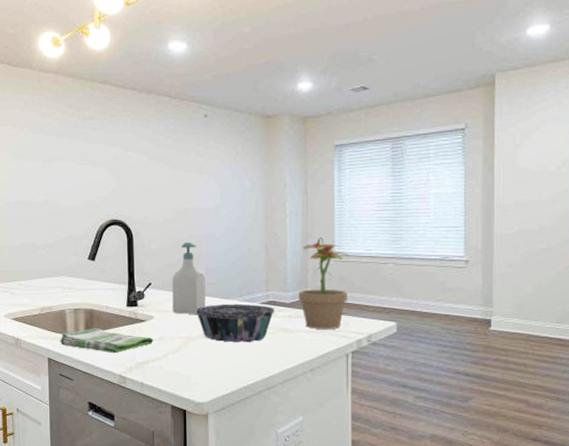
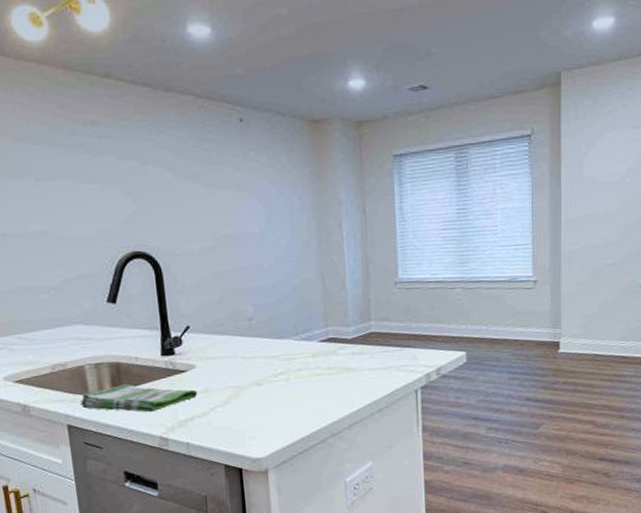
soap bottle: present [172,242,206,315] -> none [214,275,257,360]
decorative bowl: present [195,303,275,343] -> none [245,343,336,389]
potted plant: present [299,238,350,329] -> none [361,263,415,366]

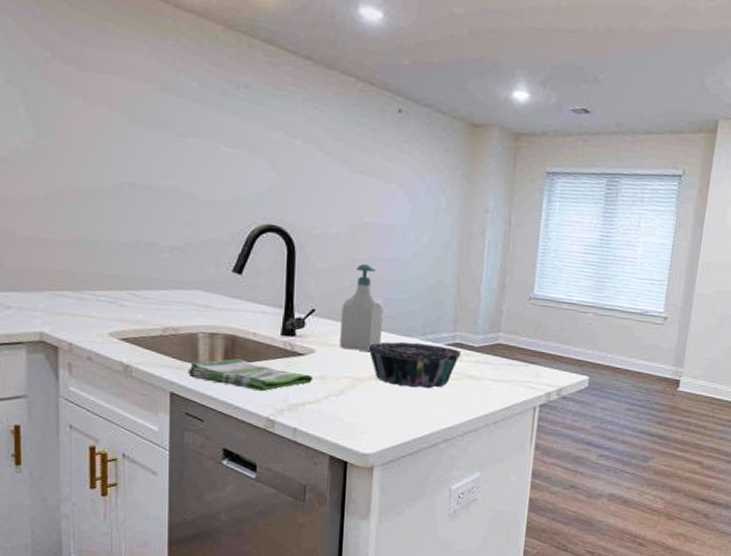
soap bottle: none [214,275,257,360] -> present [340,264,383,352]
decorative bowl: none [245,343,336,389] -> present [368,341,462,389]

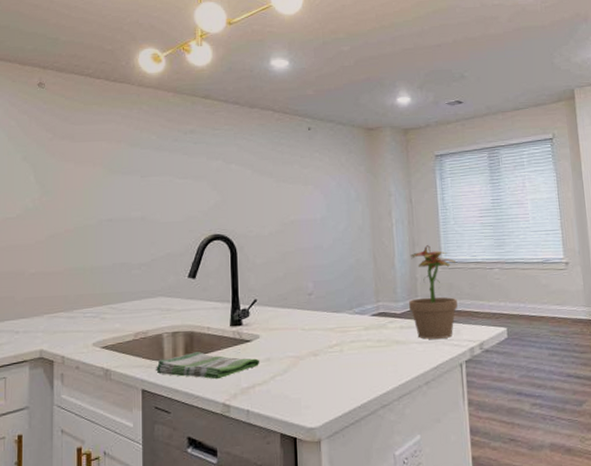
soap bottle: present [340,264,383,352] -> none [278,255,315,332]
decorative bowl: present [368,341,462,389] -> none [304,316,386,360]
potted plant: none [489,276,549,379] -> present [409,245,458,339]

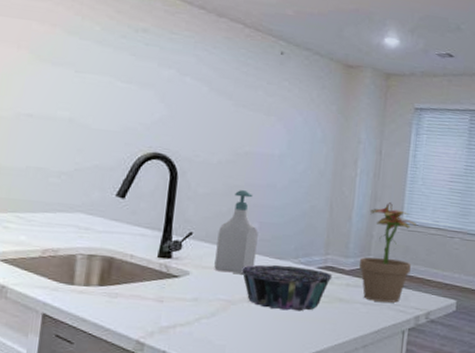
dish towel: present [155,352,260,380] -> none [61,280,187,314]
soap bottle: none [278,255,315,332] -> present [214,190,258,275]
decorative bowl: none [304,316,386,360] -> present [241,264,333,312]

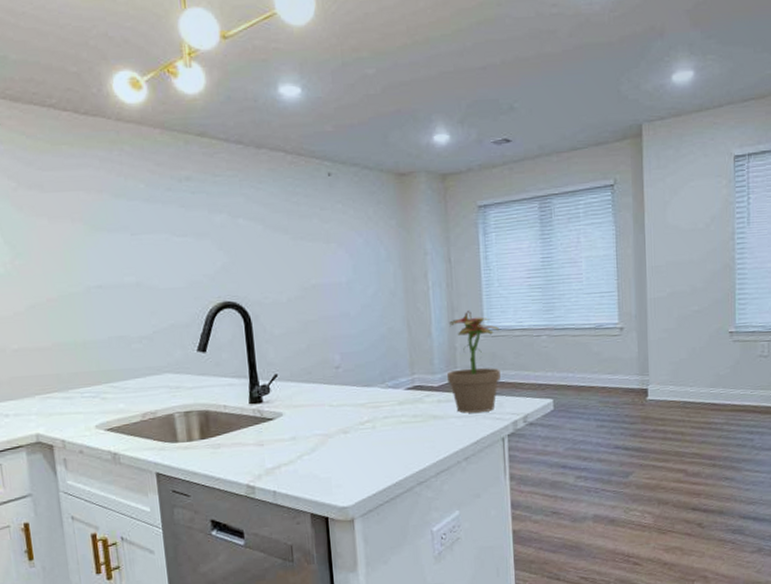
soap bottle: present [214,190,258,275] -> none [302,324,344,408]
decorative bowl: present [241,264,333,312] -> none [332,391,423,437]

